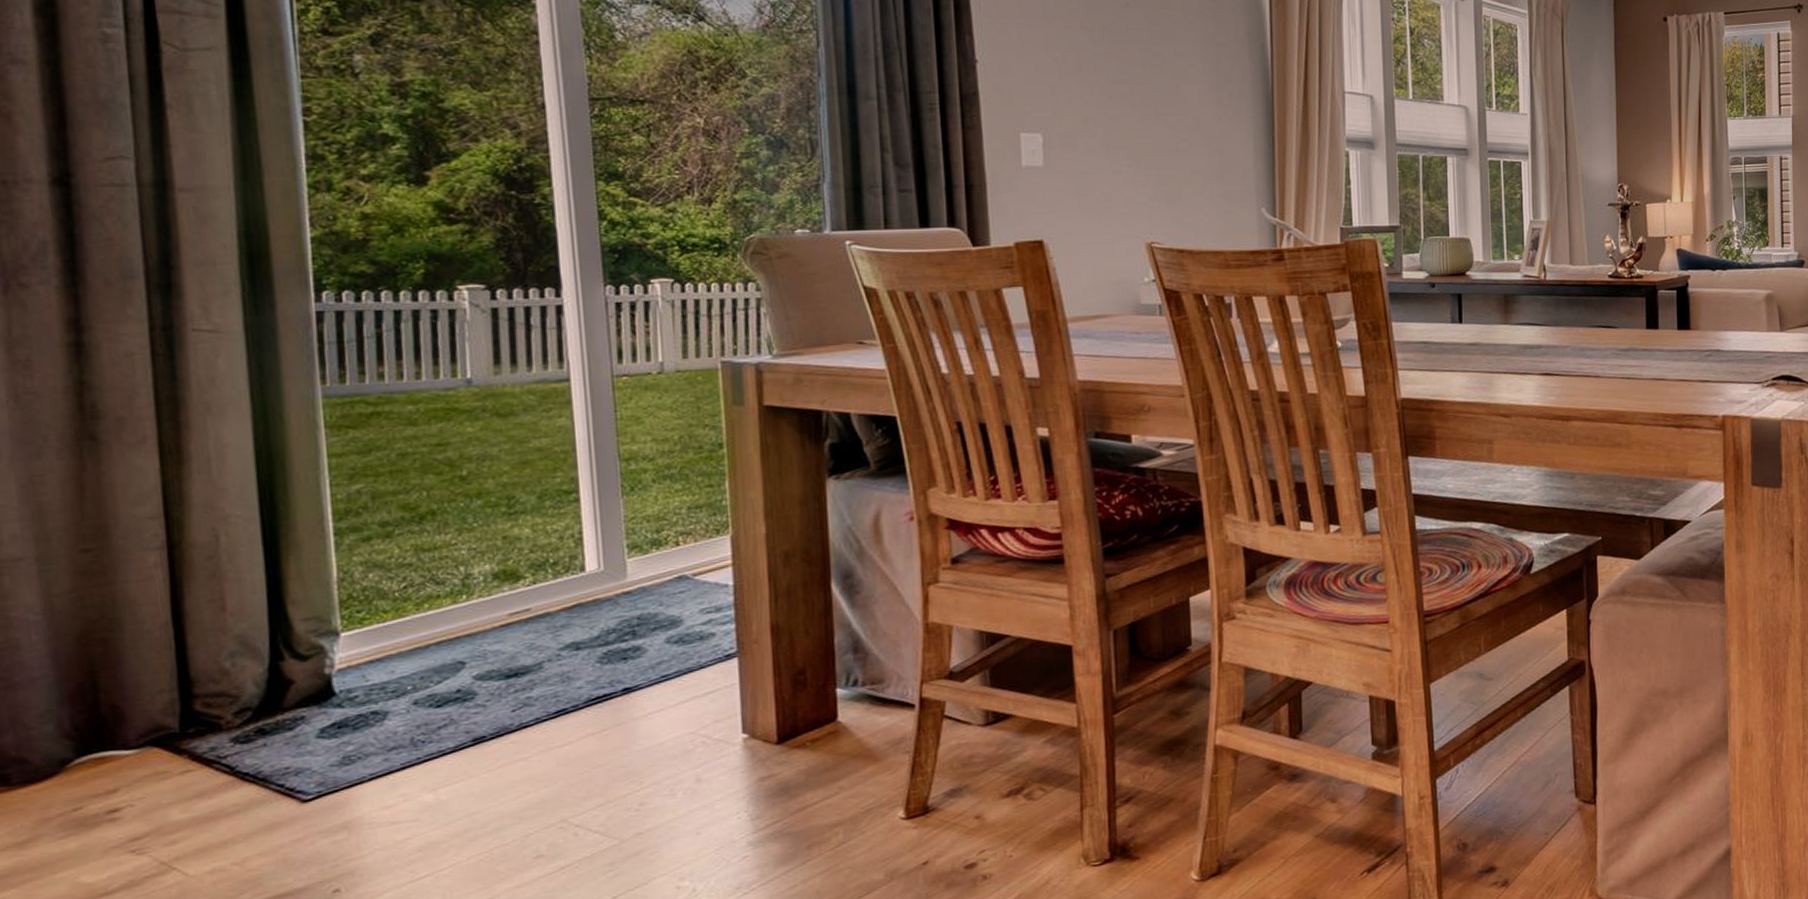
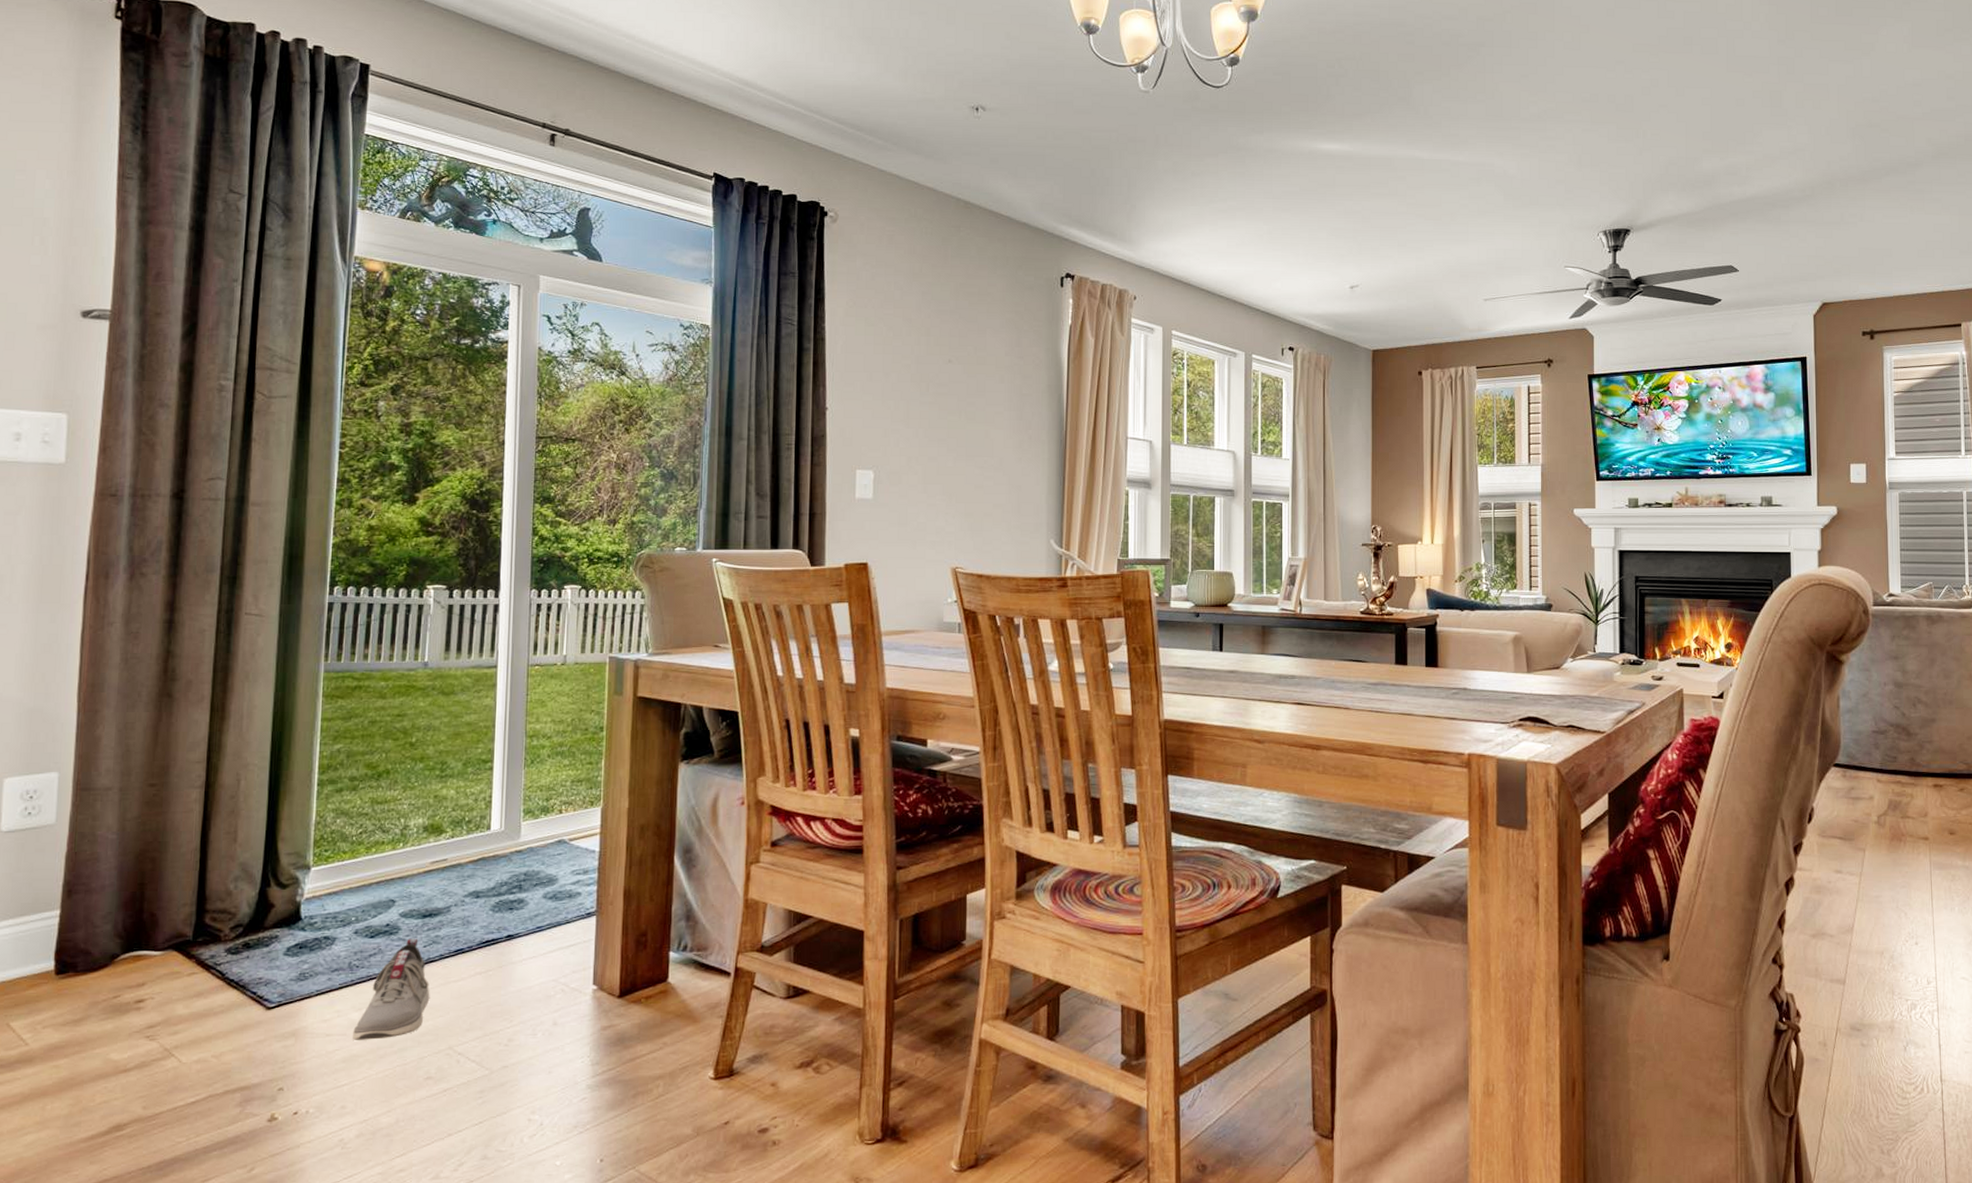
athletic shoe: none [428,702,529,825] -> present [353,938,430,1040]

